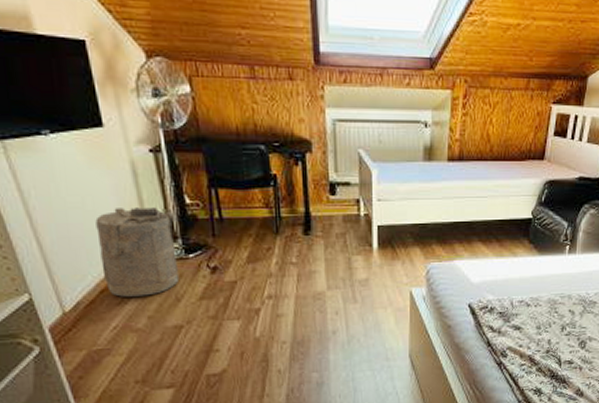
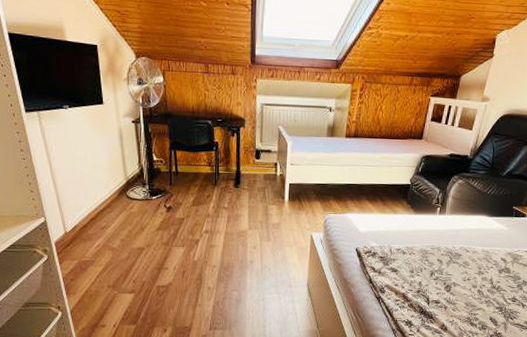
laundry hamper: present [95,207,180,297] -> none [92,161,145,225]

